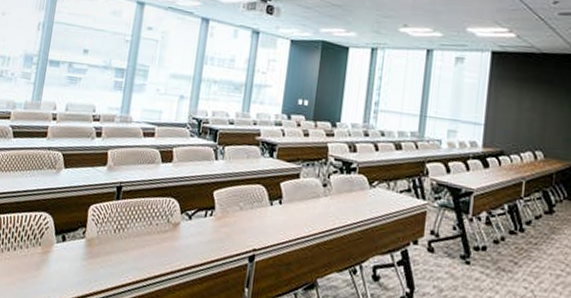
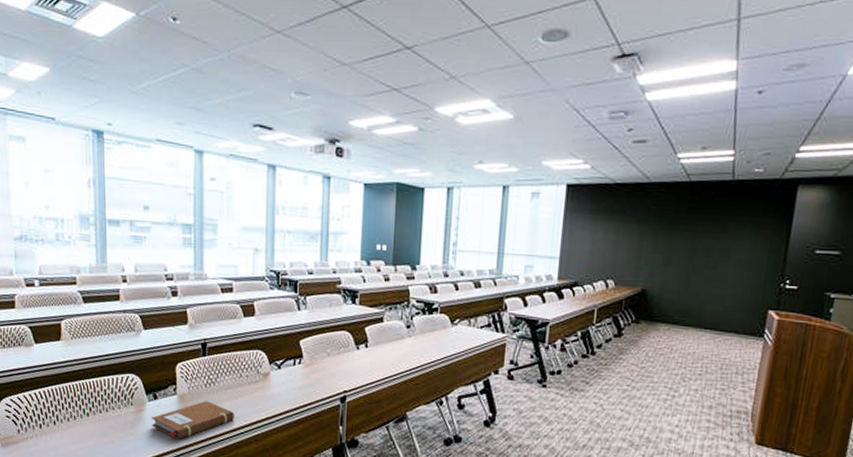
notebook: none [56,247,139,288] -> present [152,401,234,440]

